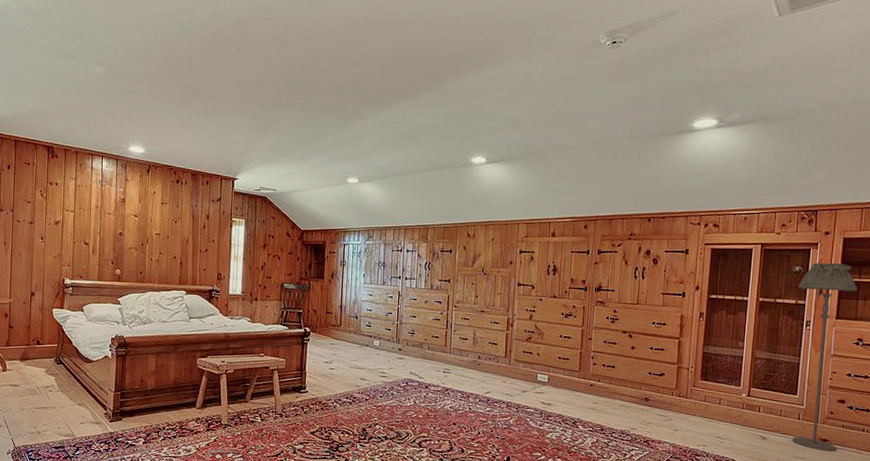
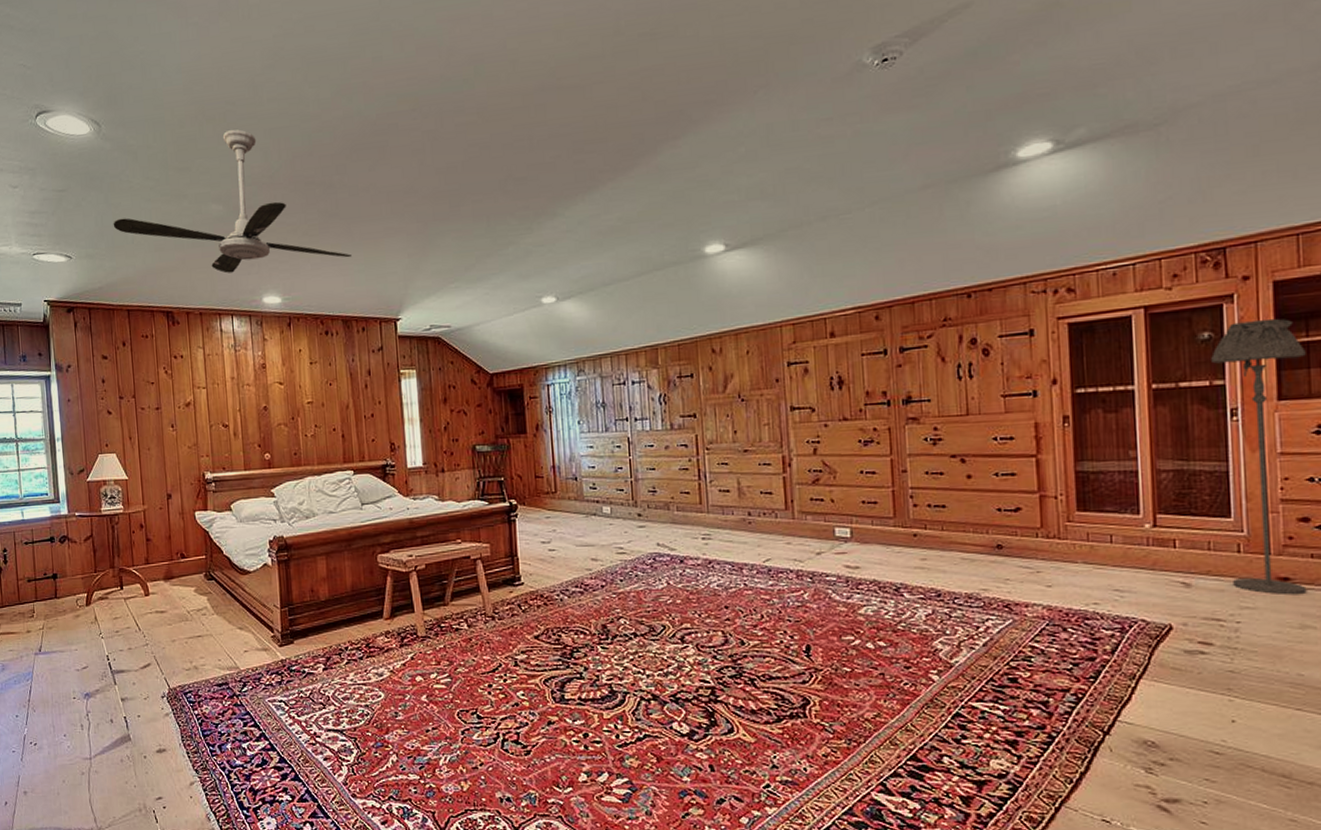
ceiling fan: none [11,10,205,126] -> present [113,129,352,273]

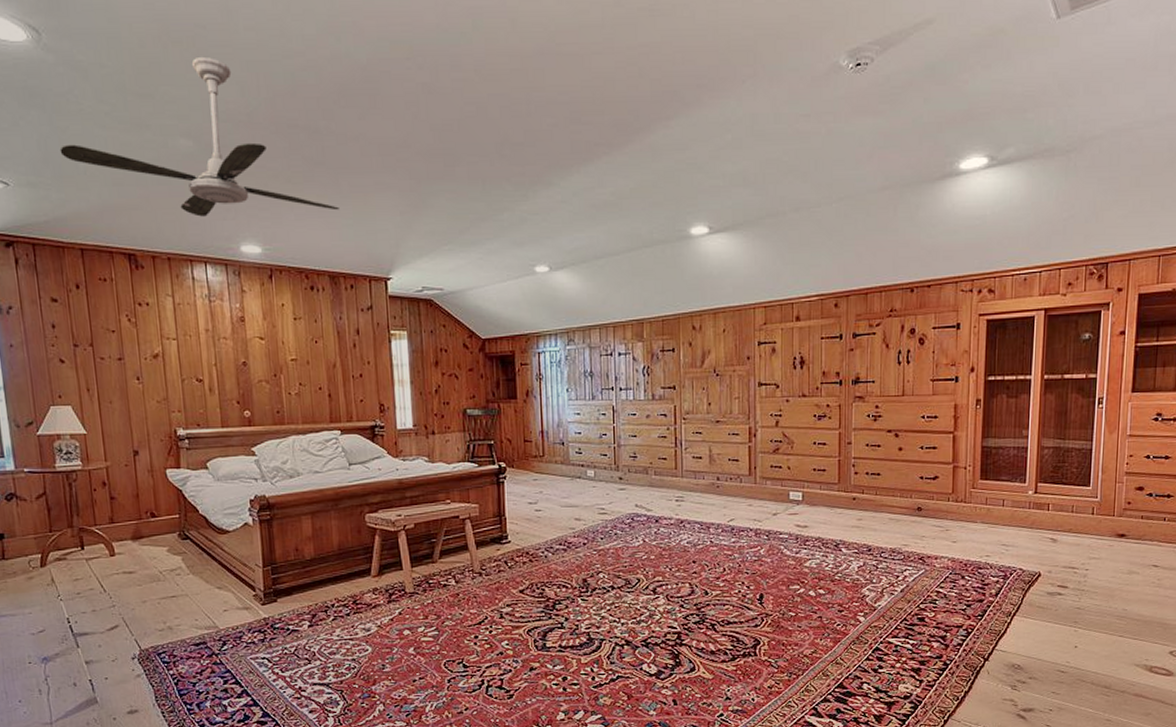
floor lamp: present [1211,318,1307,596] -> none [1086,324,1155,548]

